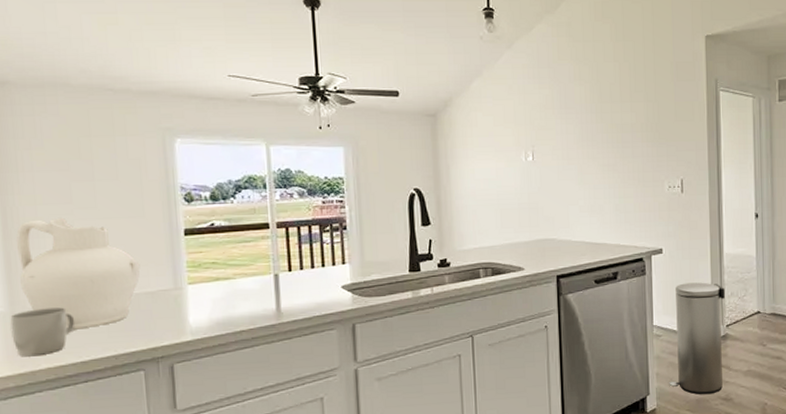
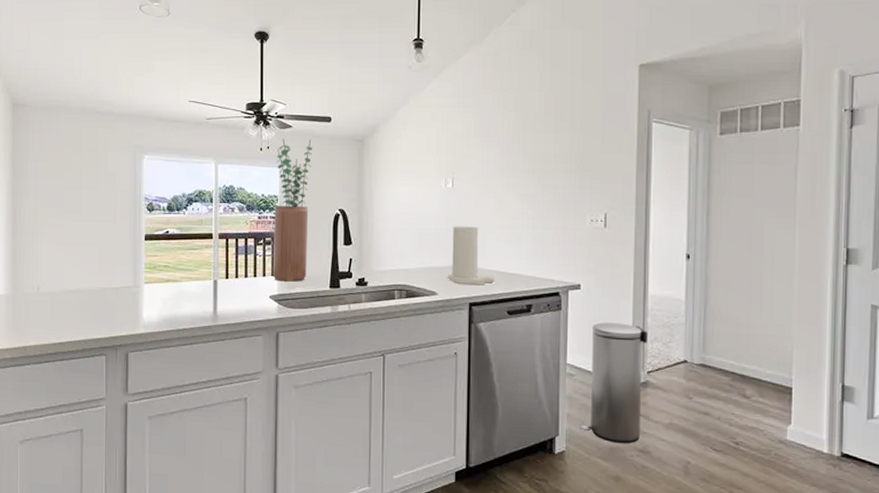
mug: present [10,307,75,357] -> none [12,294,58,334]
ceramic jug: present [16,217,140,330] -> none [22,218,109,315]
vase: none [339,115,383,270] -> present [272,138,313,282]
paper towel: none [533,198,581,257] -> present [447,226,495,286]

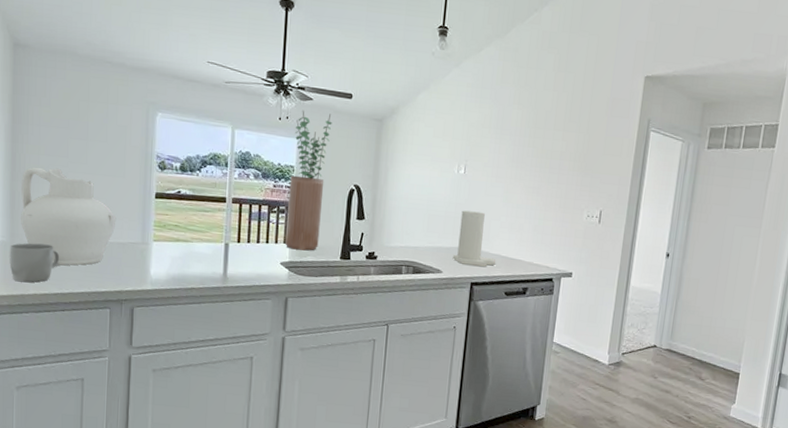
mug: none [12,294,58,334] -> present [9,243,60,283]
ceramic jug: none [22,218,109,315] -> present [21,167,116,266]
pedal bin: present [580,322,647,444] -> none [559,308,626,414]

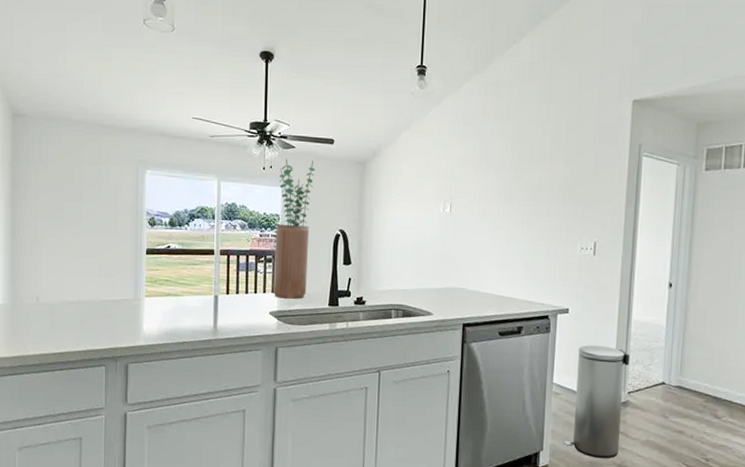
mug: present [9,243,60,283] -> none [11,304,57,344]
ceramic jug: present [21,167,116,266] -> none [21,230,110,325]
paper towel: present [452,210,496,268] -> none [442,249,488,308]
pedal bin: none [559,308,626,414] -> present [563,345,629,459]

